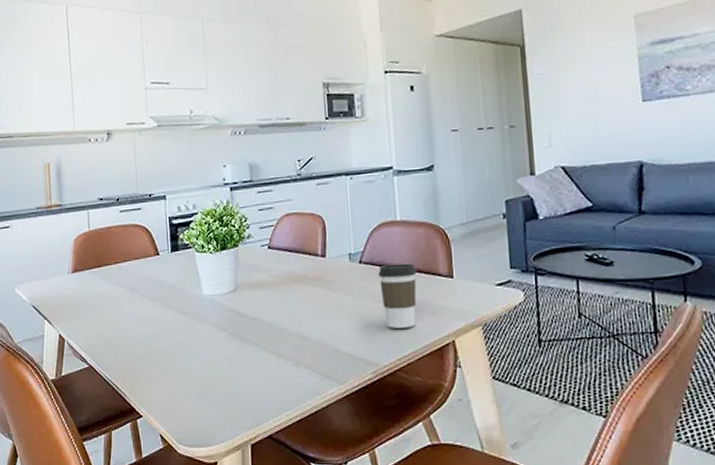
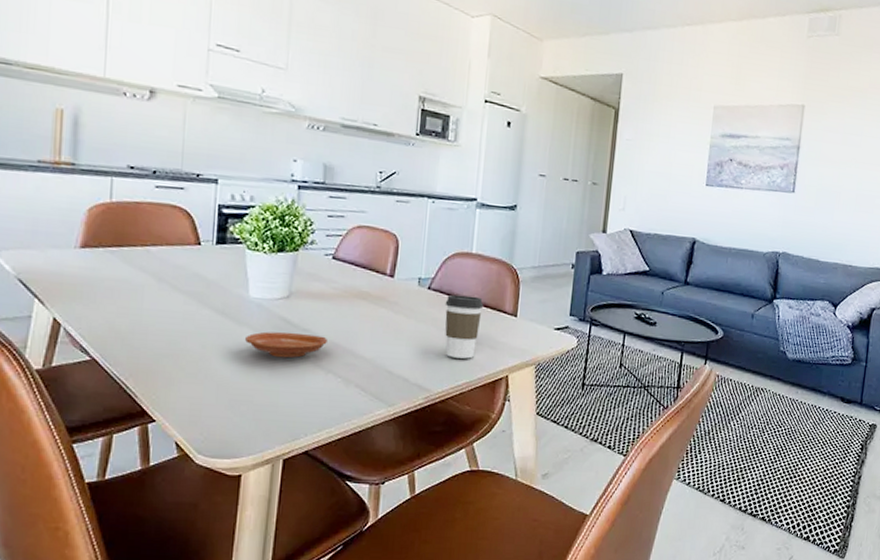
plate: none [205,322,274,348] -> present [245,331,327,358]

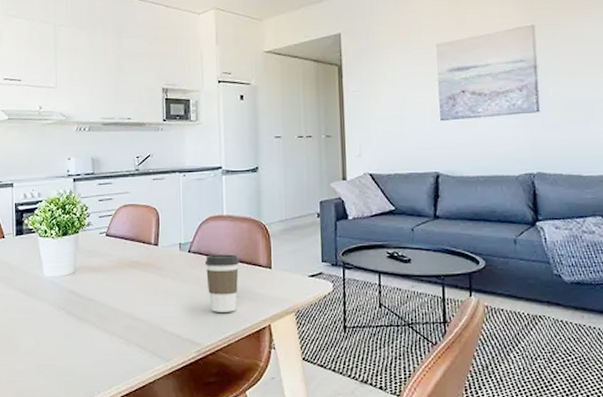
plate: present [245,331,327,358] -> none [44,302,108,326]

